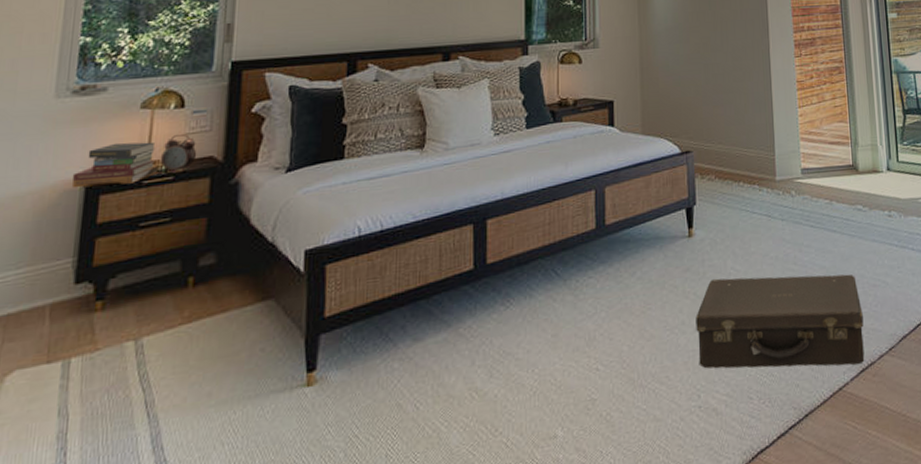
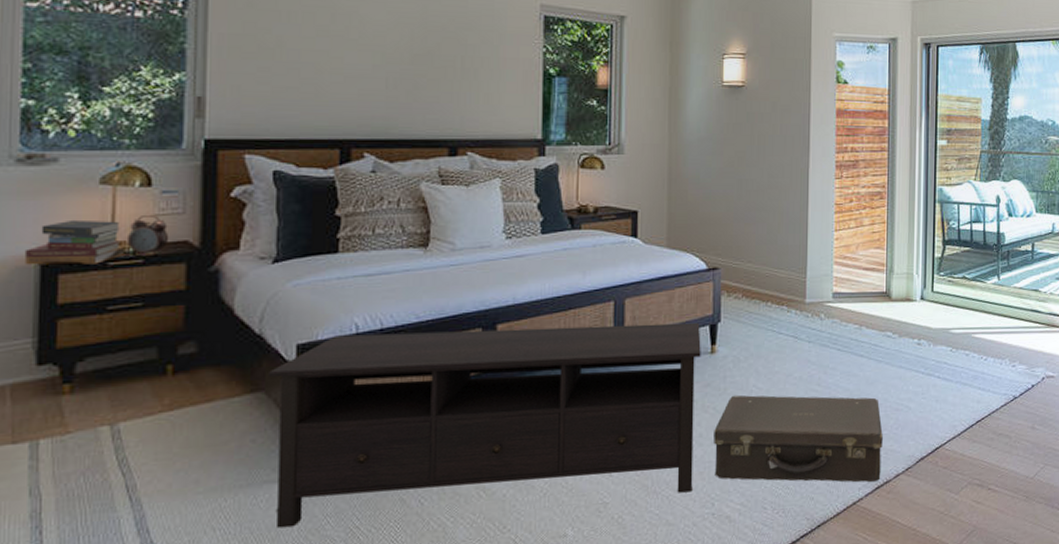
storage bench: none [279,206,679,441] -> present [269,322,701,529]

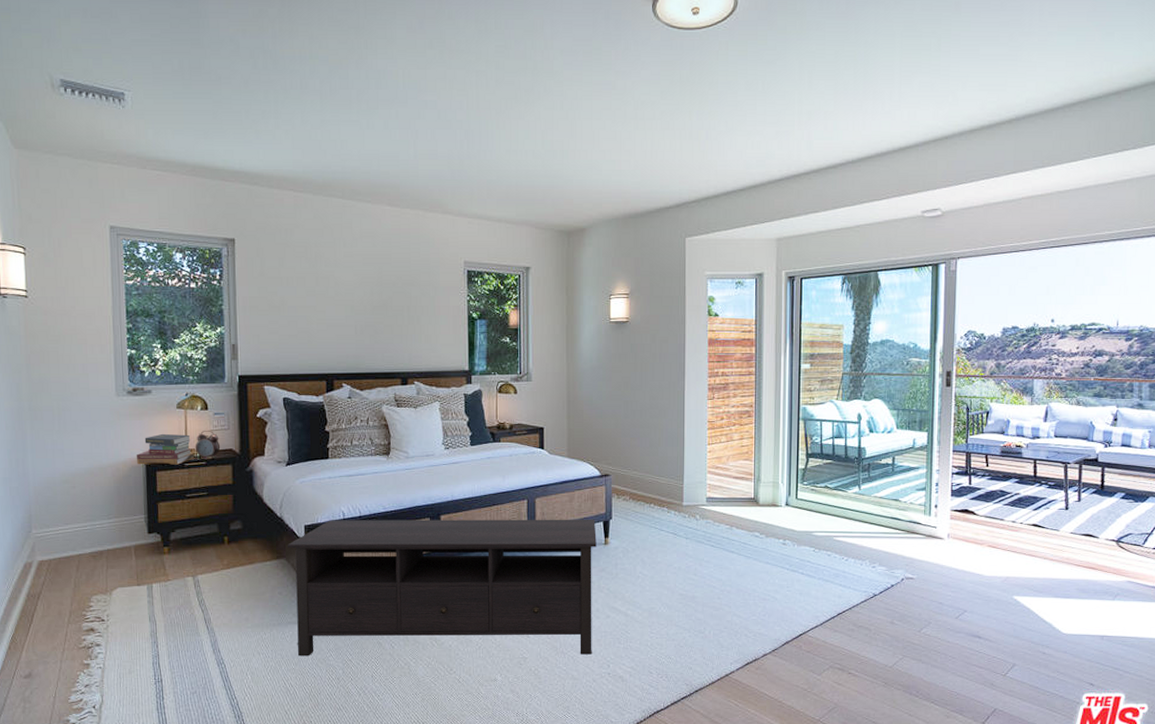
suitcase: present [714,395,883,482] -> none [608,579,752,658]

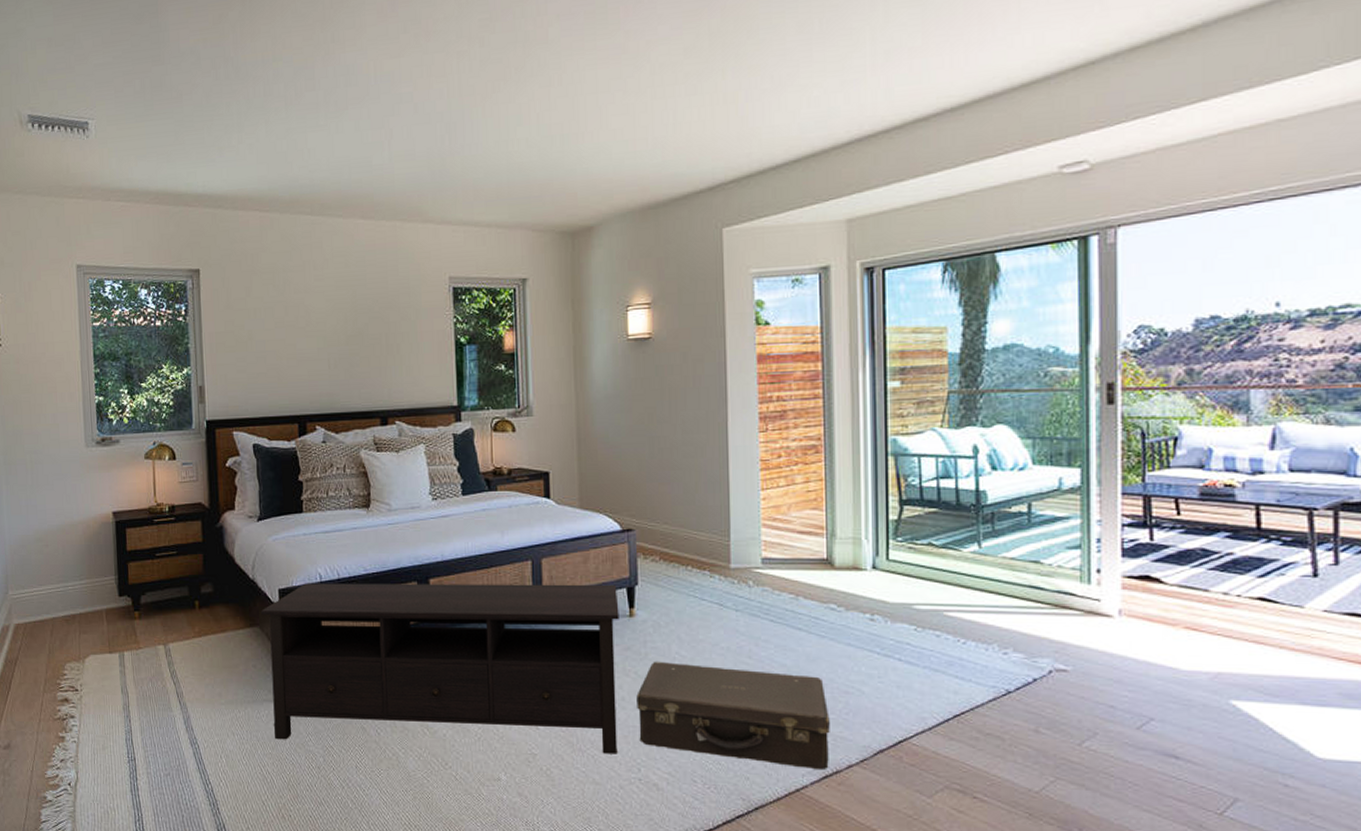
books: present [136,433,194,465] -> none [105,486,163,521]
alarm clock: present [195,430,221,459] -> none [163,482,190,514]
suitcase: none [608,579,752,658] -> present [636,661,830,769]

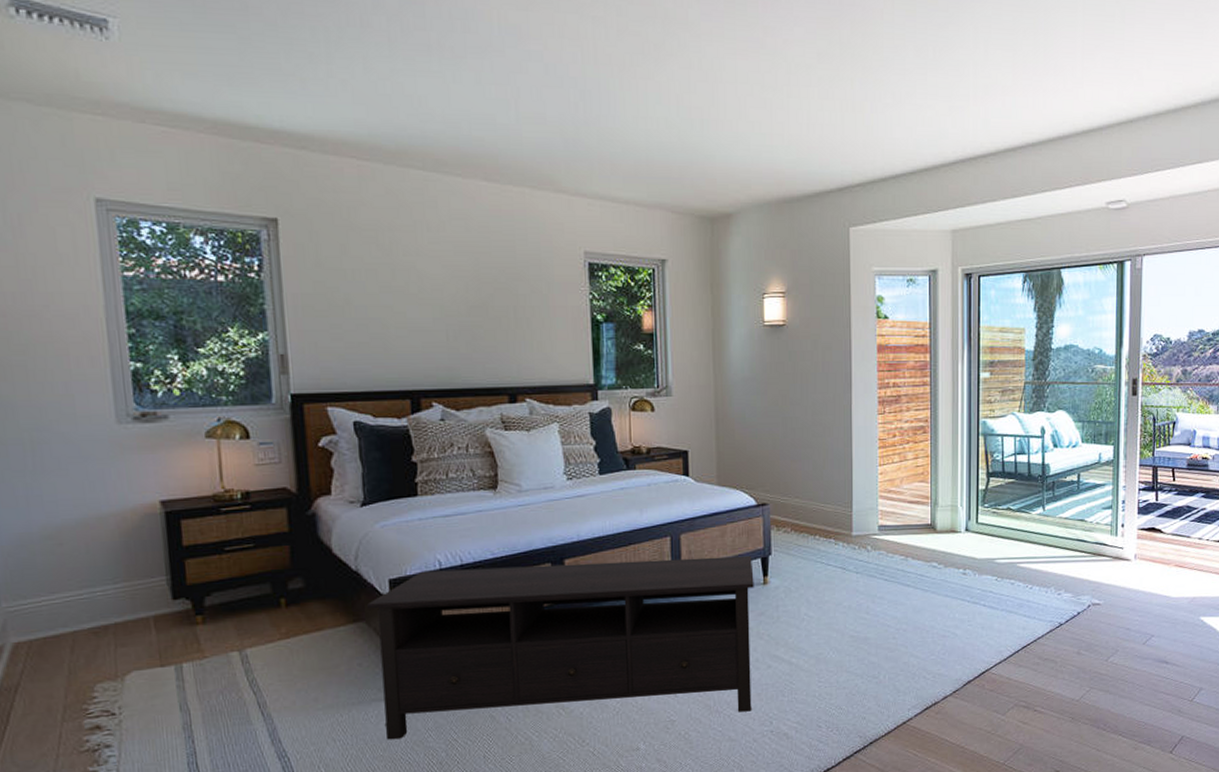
suitcase: present [636,661,830,769] -> none [769,622,930,703]

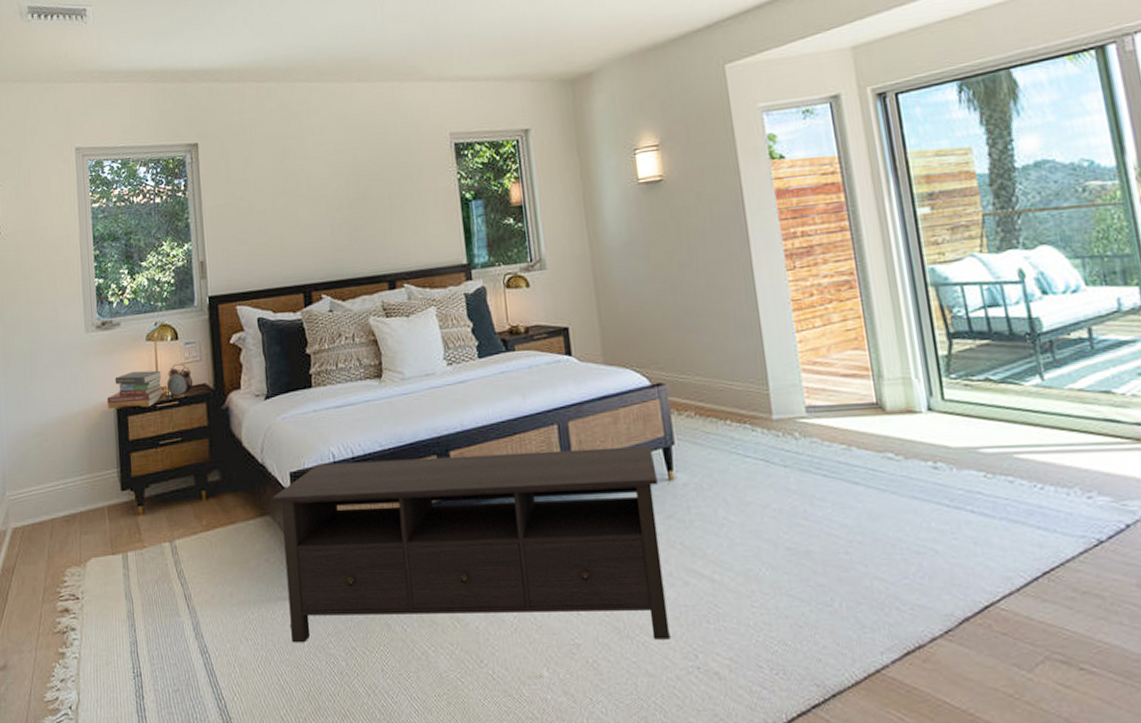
books: none [150,470,233,512] -> present [106,370,166,410]
alarm clock: none [233,464,270,502] -> present [166,363,194,398]

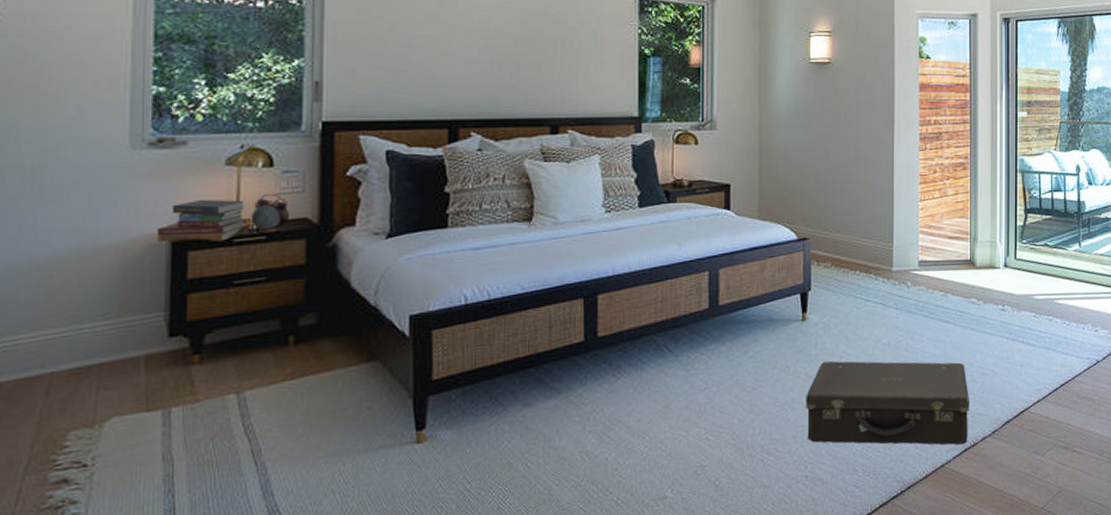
storage bench: present [272,445,671,643] -> none [384,291,793,492]
suitcase: none [685,528,910,644] -> present [806,360,969,445]

